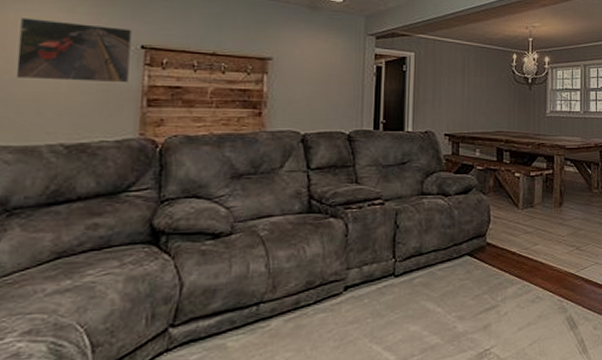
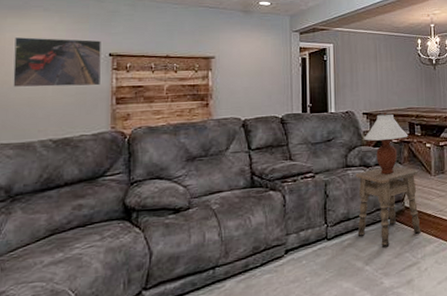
side table: none [430,195,504,287] -> present [355,165,421,248]
table lamp: none [444,135,495,205] -> present [364,113,408,175]

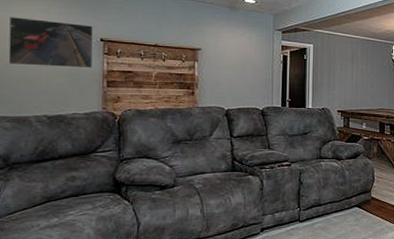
side table: present [355,165,421,248] -> none [327,160,385,231]
table lamp: present [364,113,408,175] -> none [337,112,378,168]

